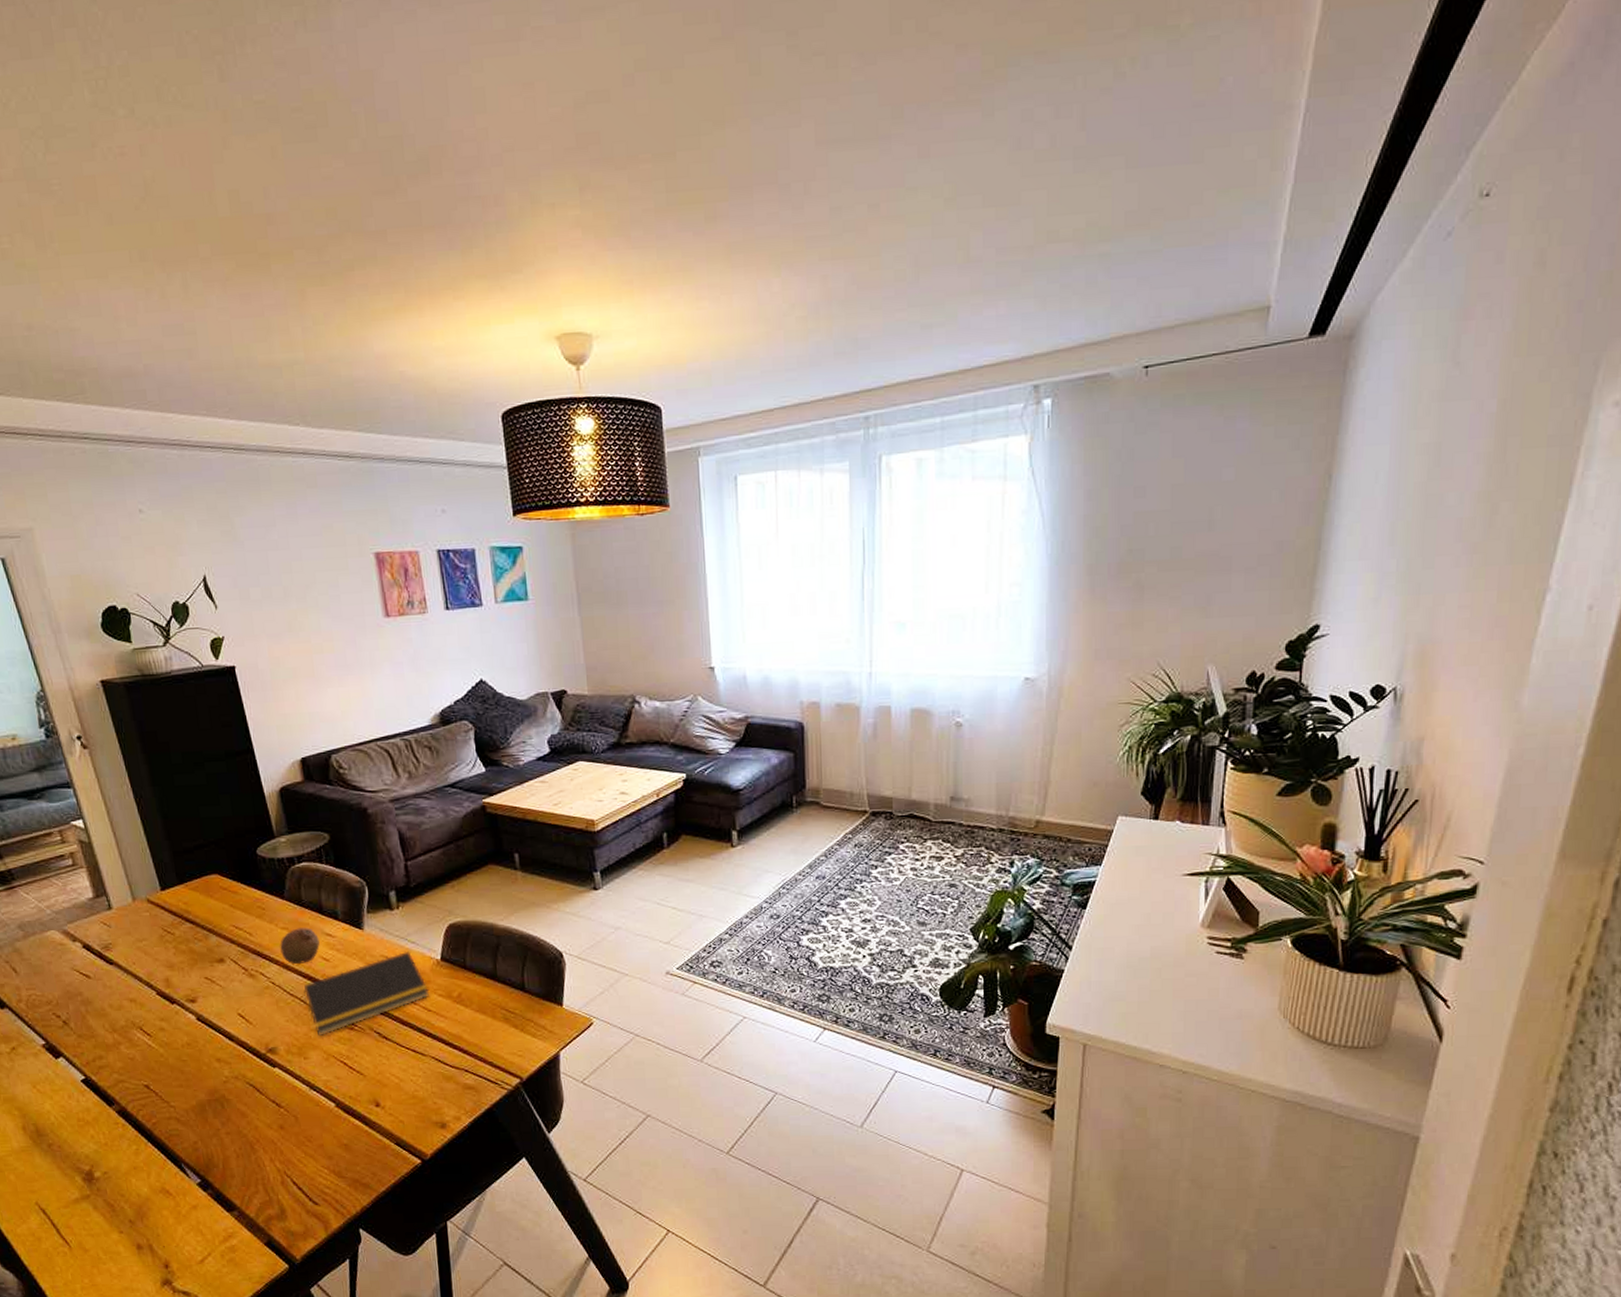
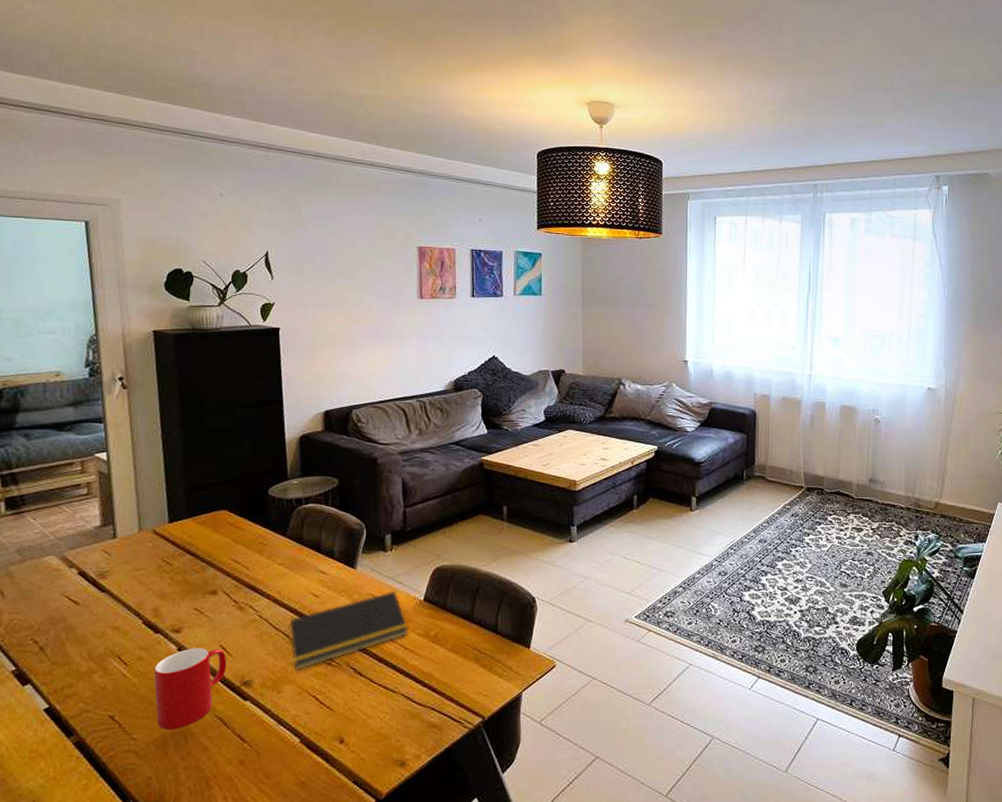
cup: none [177,1017,249,1097] -> present [154,648,227,729]
fruit: present [280,928,320,965] -> none [273,564,313,600]

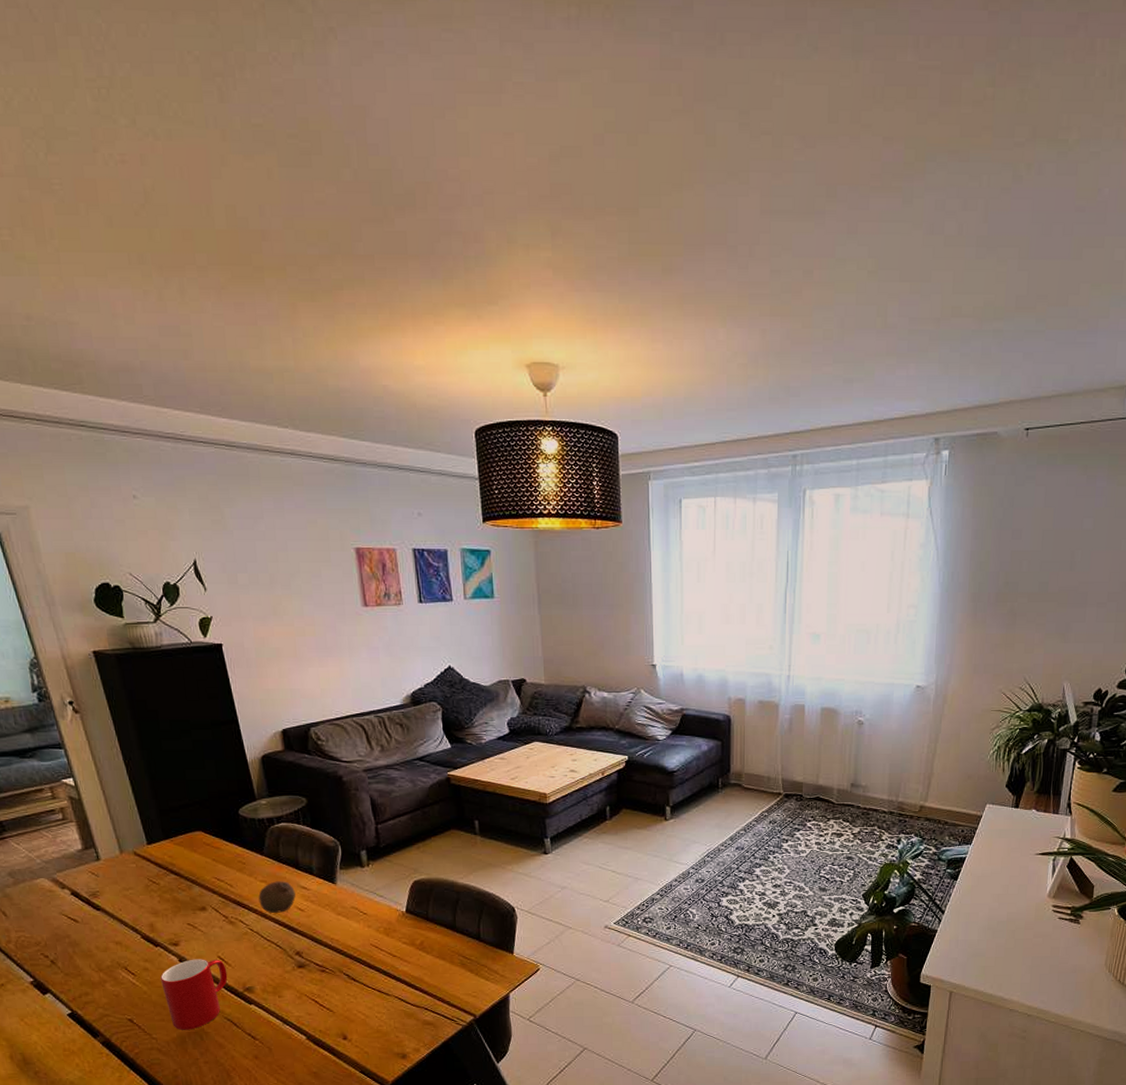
fruit: none [273,564,313,600] -> present [258,881,296,914]
notepad: present [288,590,409,671] -> none [279,903,395,978]

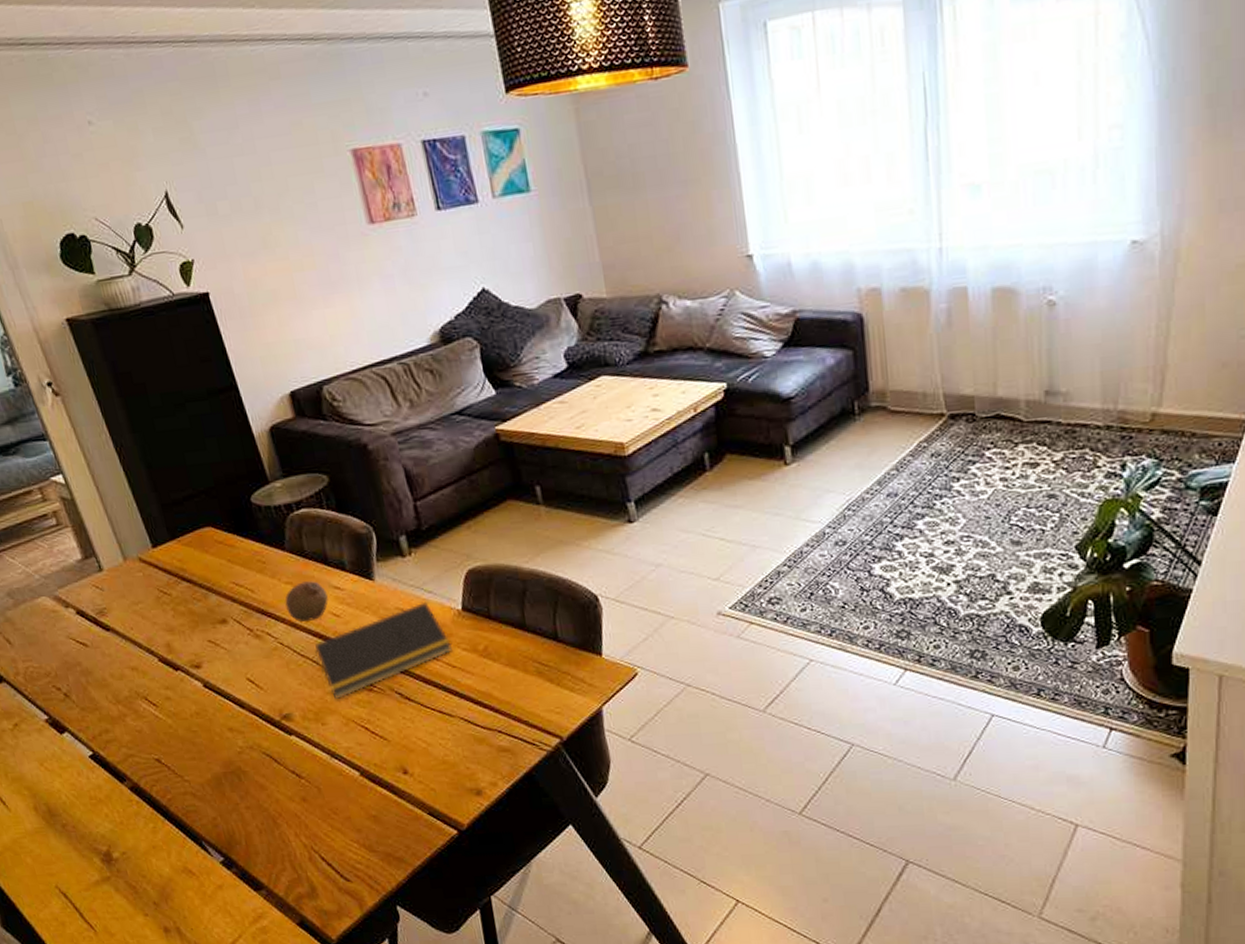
cup: present [160,959,228,1030] -> none [185,682,261,770]
notepad: none [279,903,395,978] -> present [315,601,453,700]

